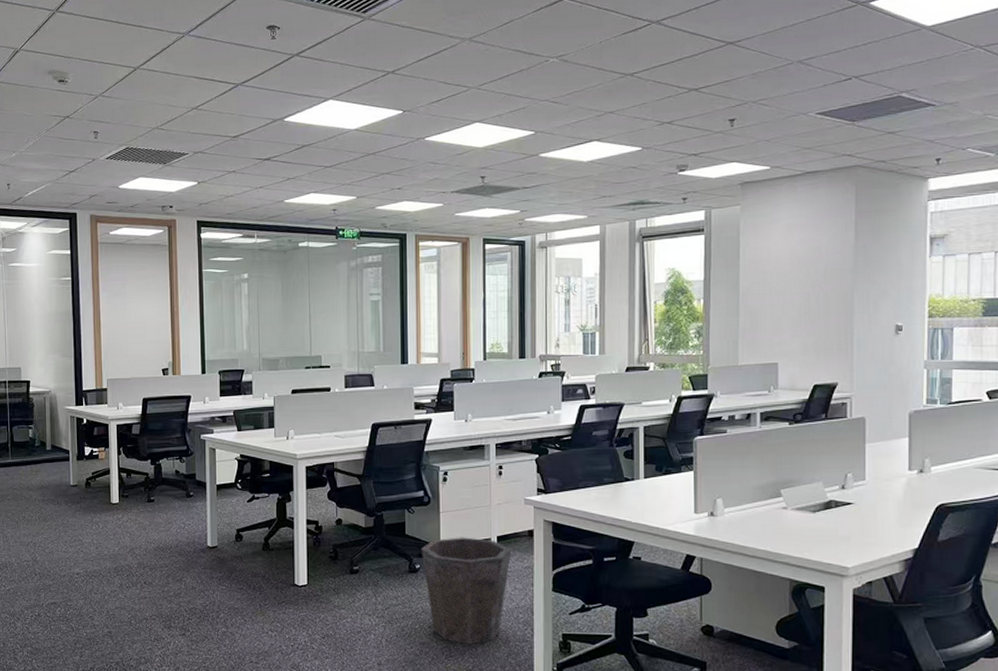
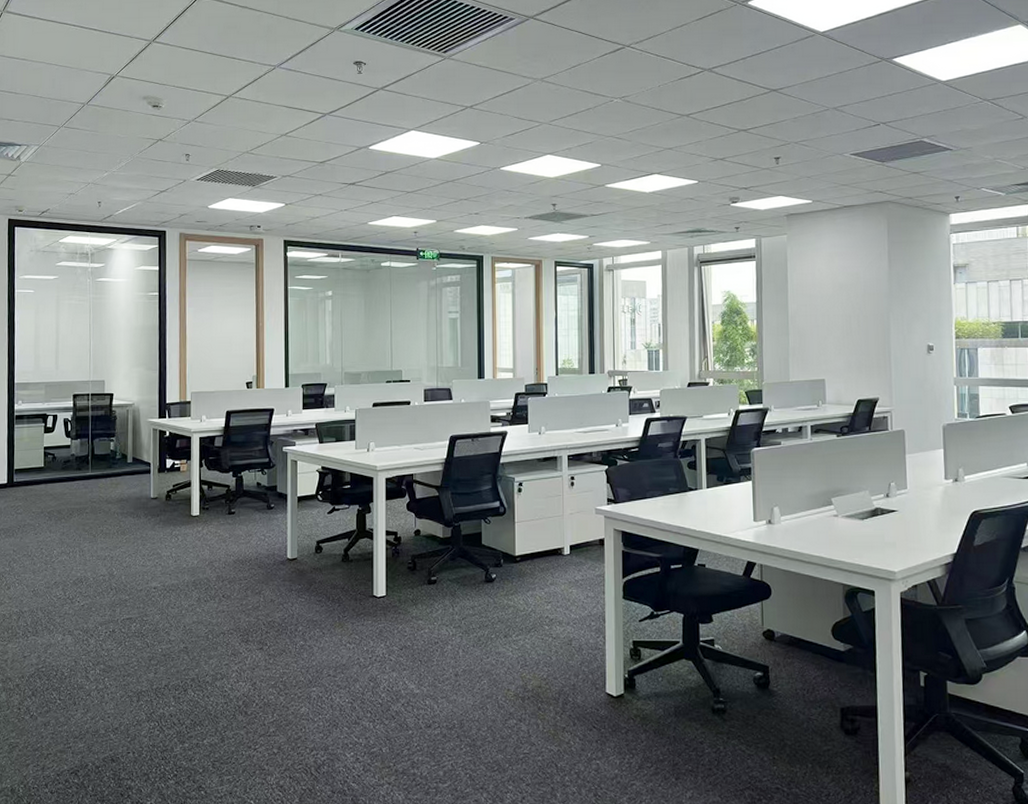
waste bin: present [421,537,511,644] -> none [497,546,583,652]

